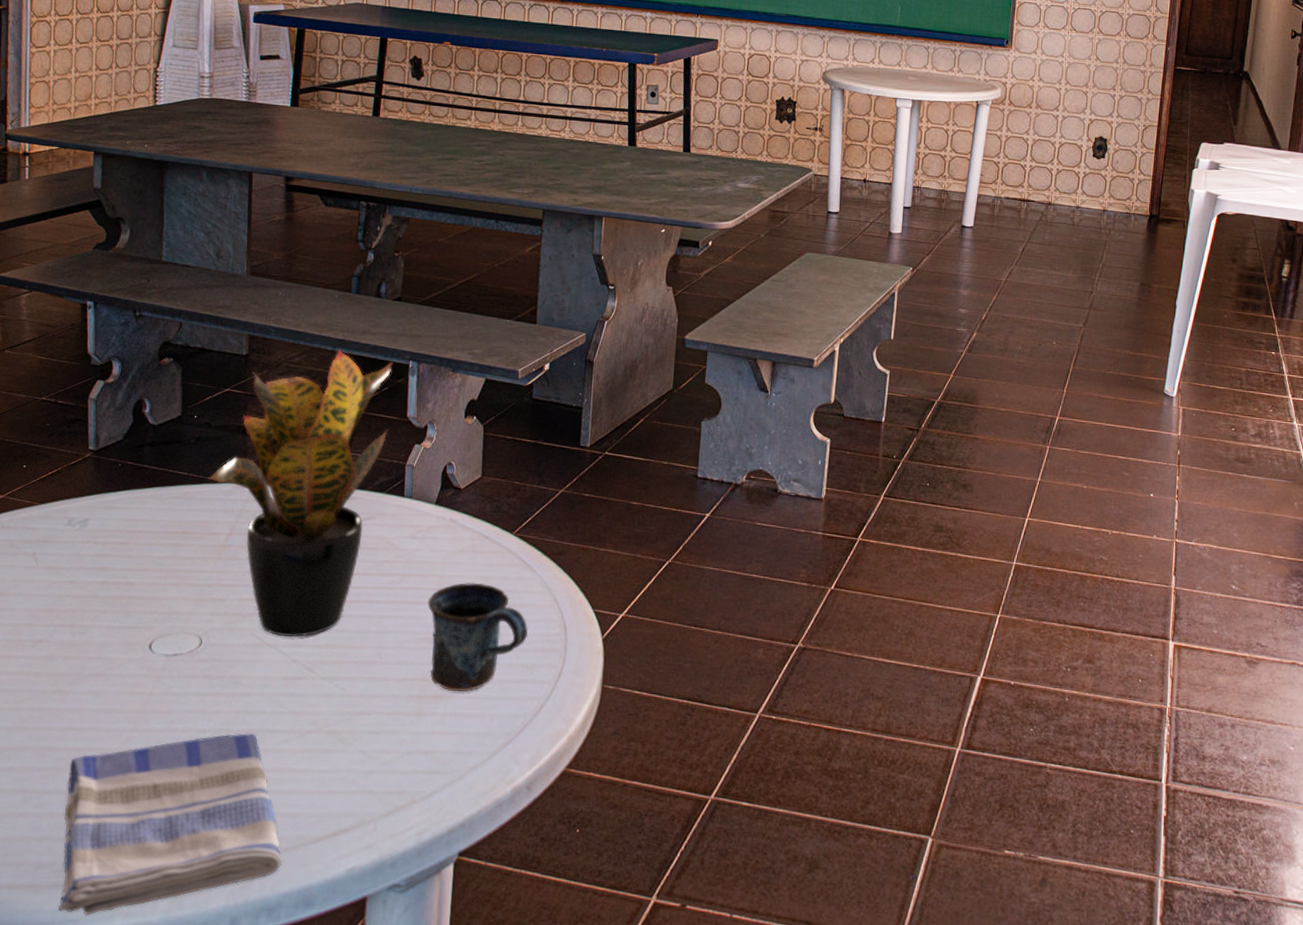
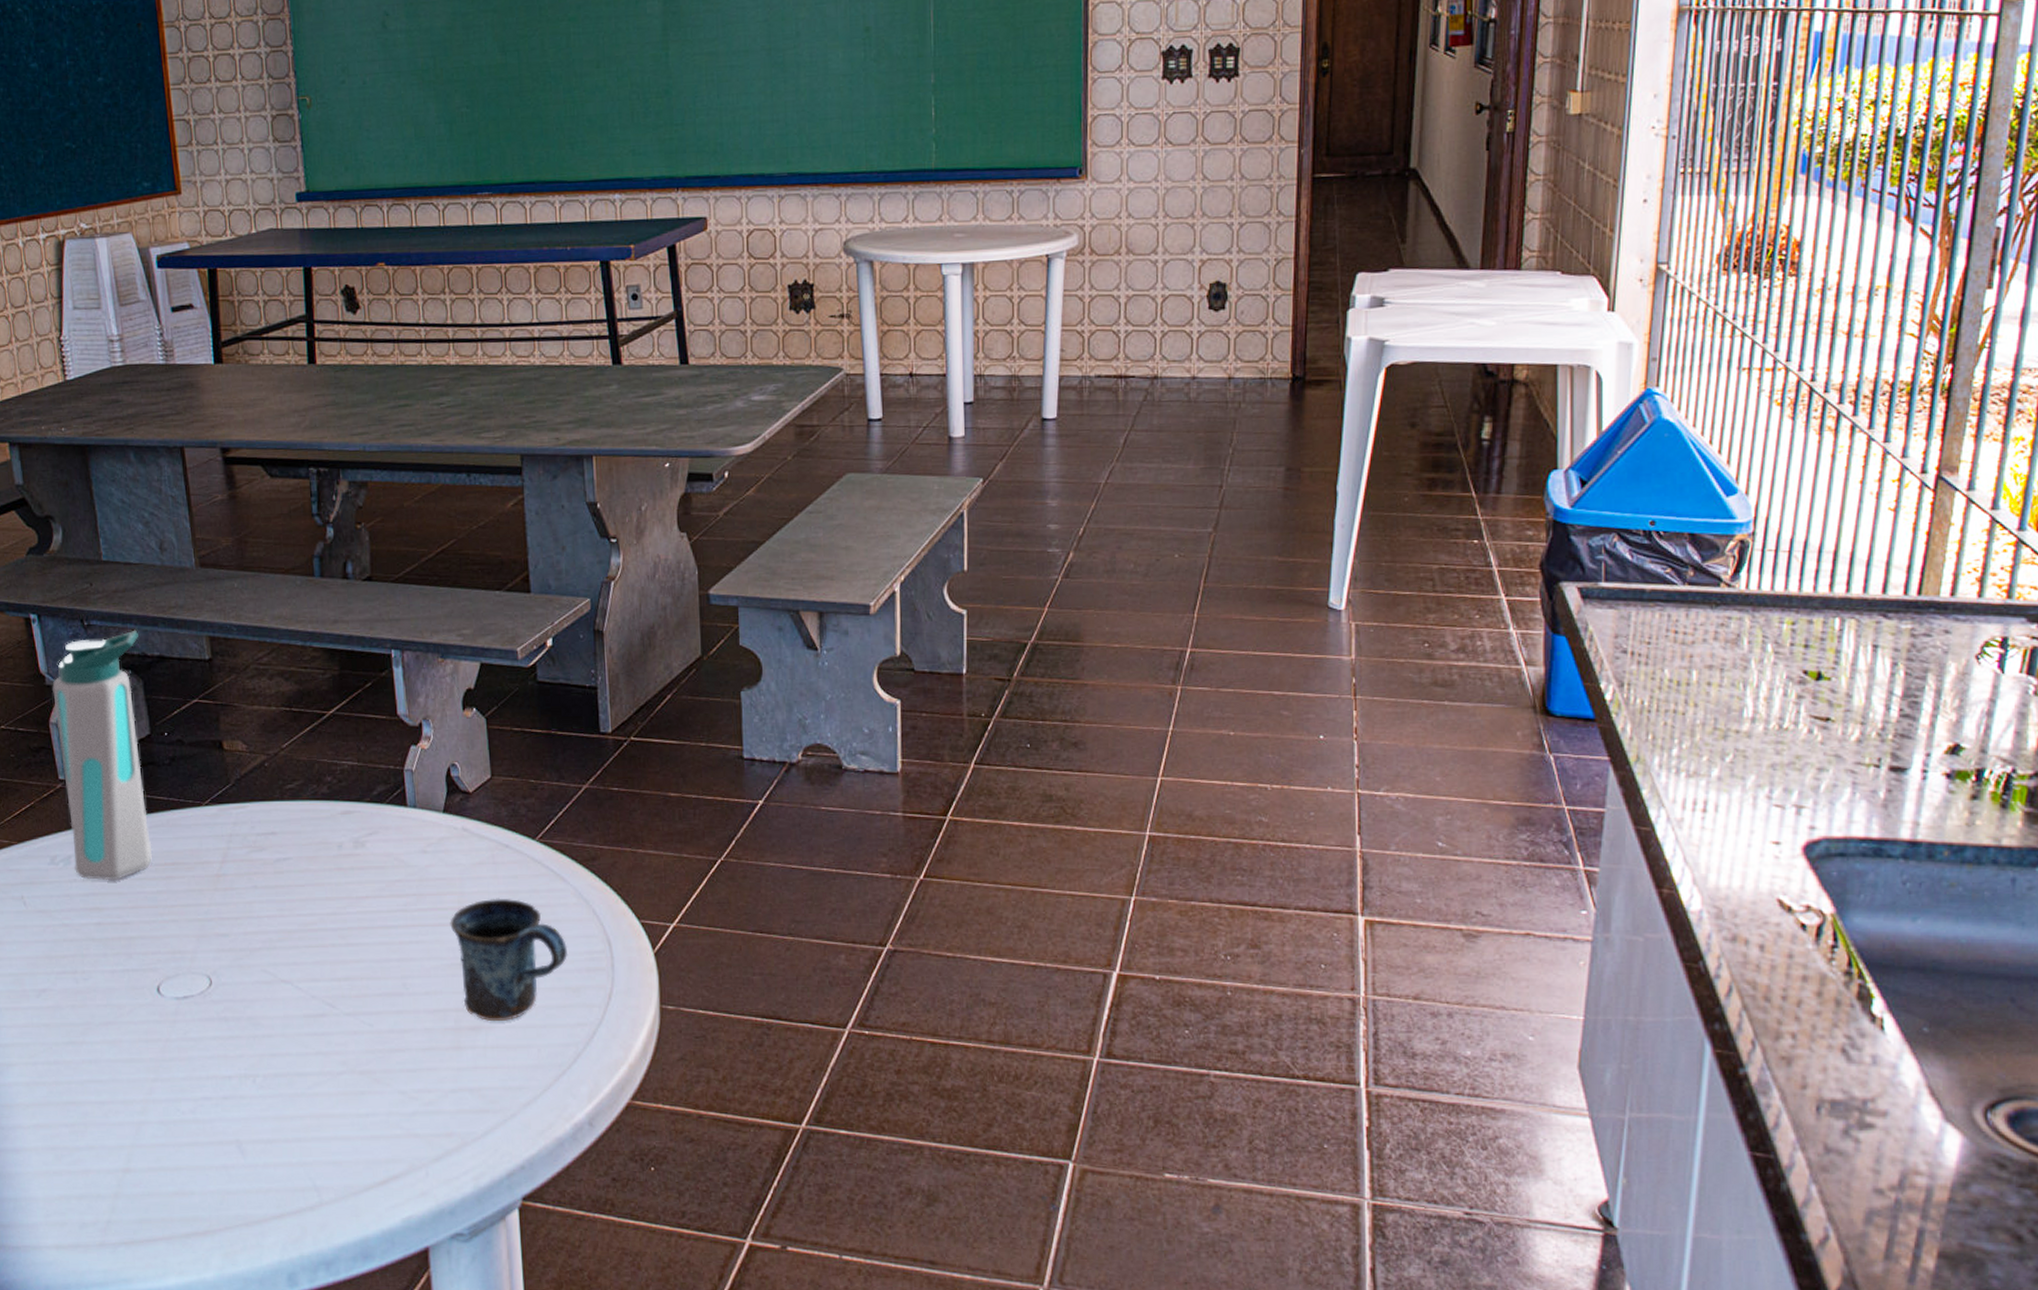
dish towel: present [58,733,282,915] -> none [96,1078,332,1274]
water bottle: none [89,324,185,544] -> present [52,631,152,880]
potted plant: present [209,349,393,638] -> none [191,643,379,972]

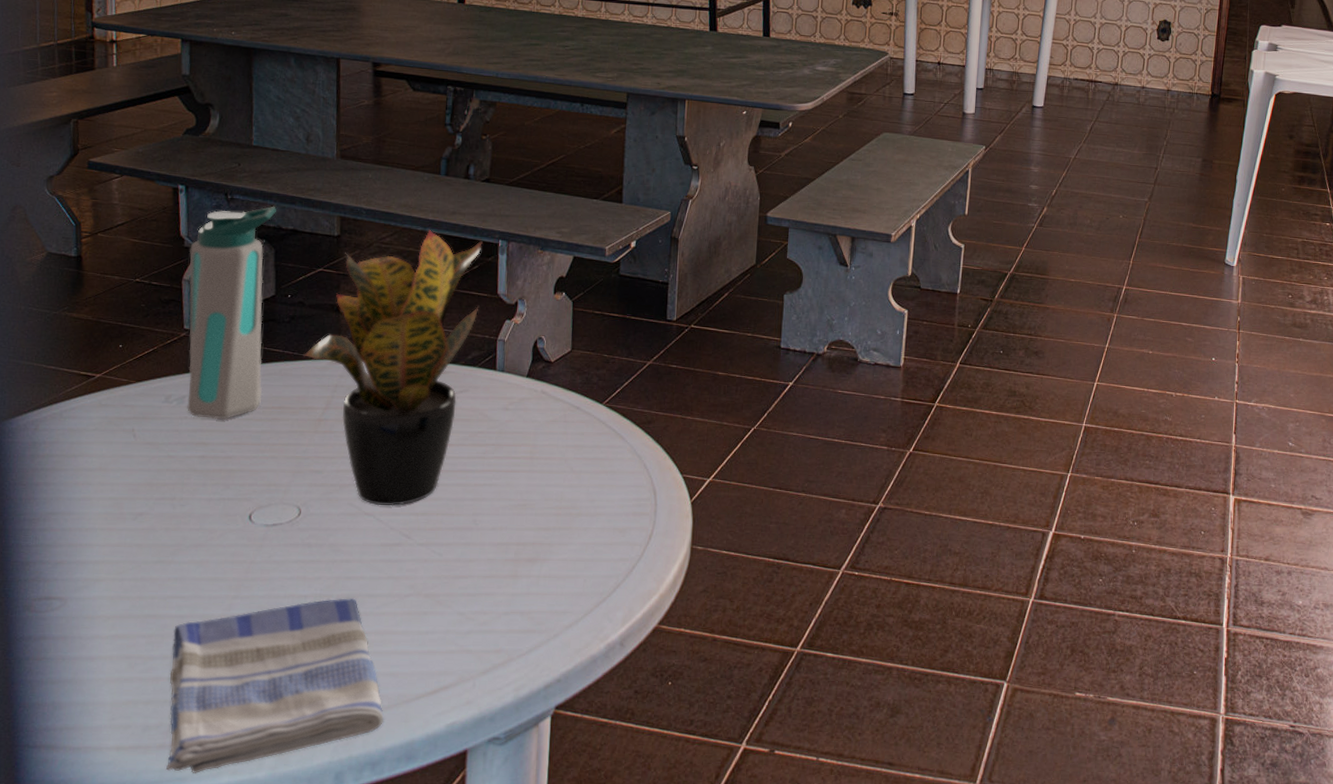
dish towel: none [96,1078,332,1274] -> present [166,598,384,773]
potted plant: none [191,643,379,972] -> present [304,229,483,506]
mug: present [450,898,568,1022] -> none [521,451,619,555]

